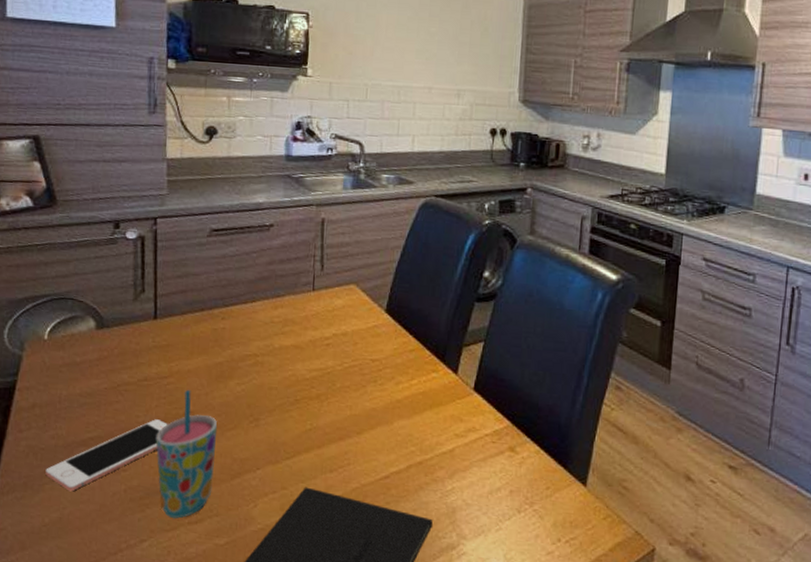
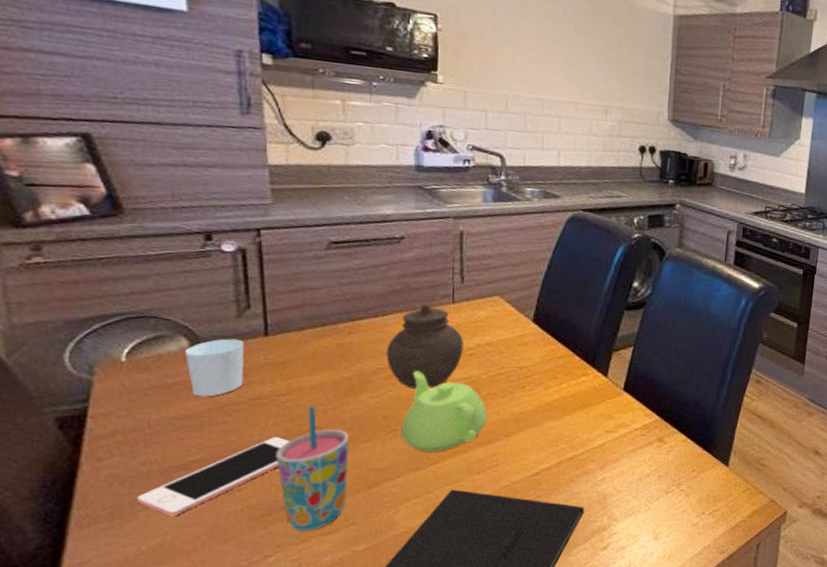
cup: none [92,320,137,377] -> present [185,338,243,397]
jar: none [252,291,321,378] -> present [386,304,464,389]
teapot: none [262,359,341,446] -> present [401,371,488,453]

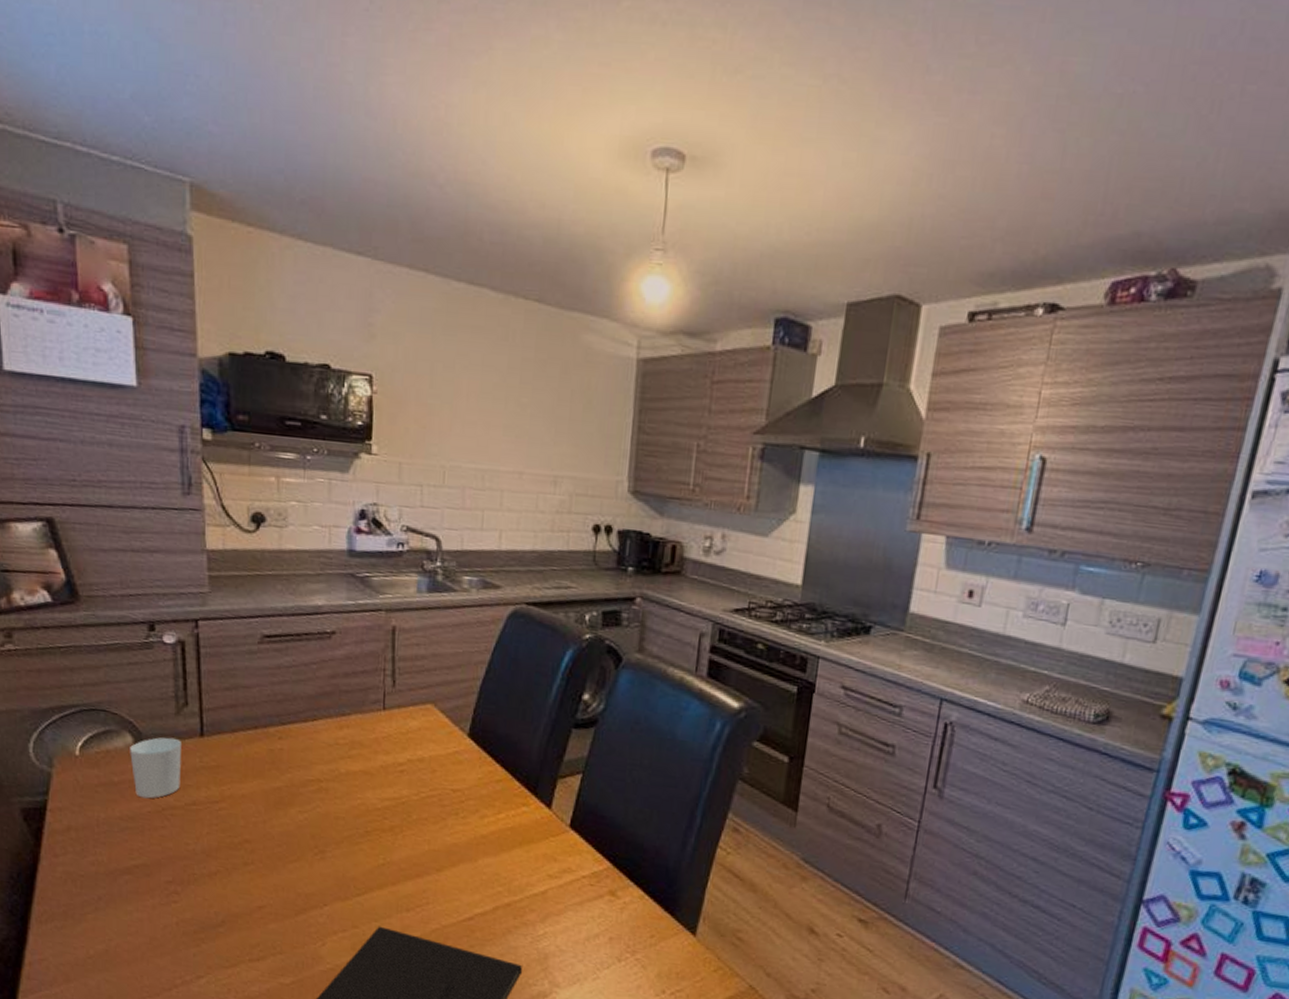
cell phone: present [137,437,290,517] -> none [87,847,222,923]
cup: present [276,405,350,532] -> none [209,816,278,956]
jar: present [386,304,464,389] -> none [315,709,394,807]
teapot: present [401,371,488,453] -> none [329,786,418,882]

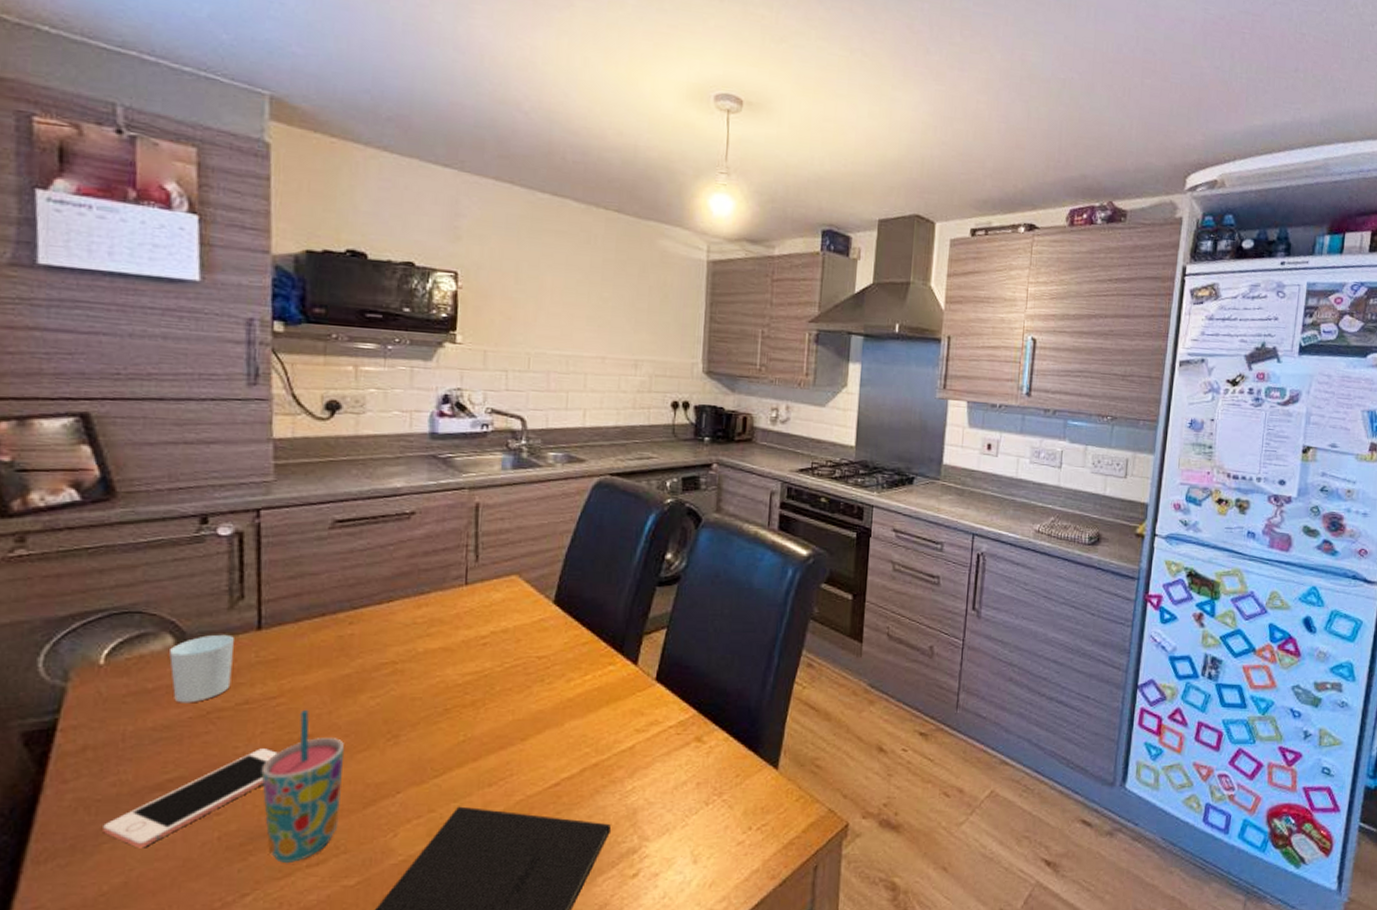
cell phone: none [87,847,222,923] -> present [103,748,278,848]
cup: none [209,816,278,956] -> present [261,709,345,864]

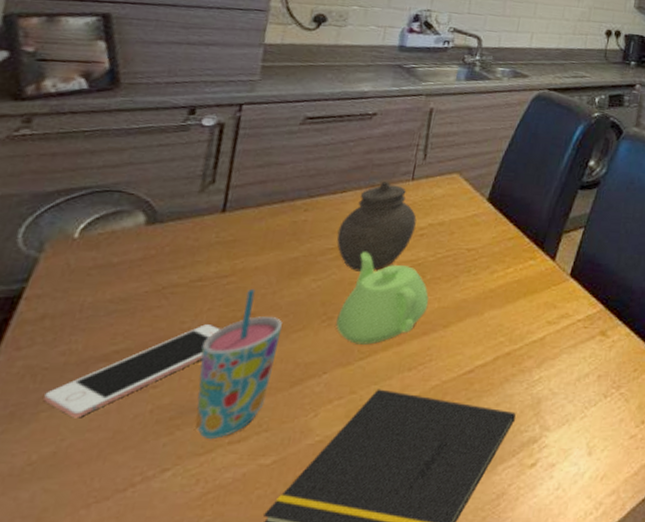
cup: present [169,634,234,703] -> none [135,214,200,278]
jar: none [390,587,476,686] -> present [336,181,417,272]
teapot: none [403,665,502,762] -> present [336,252,429,345]

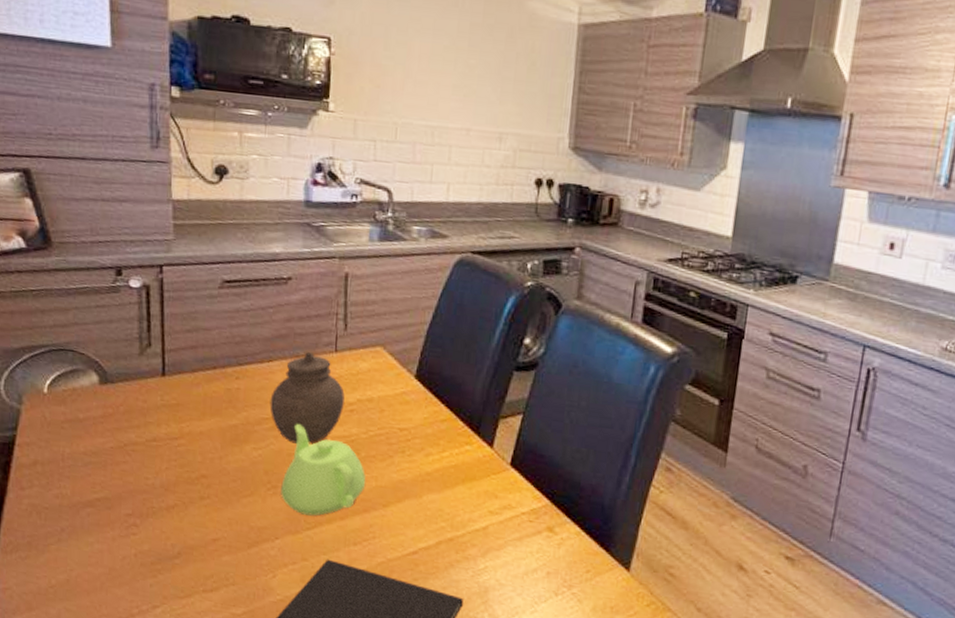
cell phone: present [43,324,221,418] -> none [50,482,179,554]
cup: present [195,288,282,440] -> none [167,452,233,586]

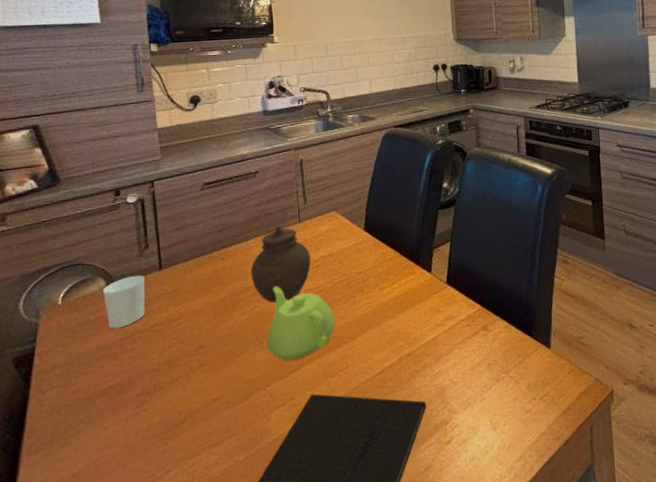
cup: none [95,376,144,435] -> present [103,275,145,329]

